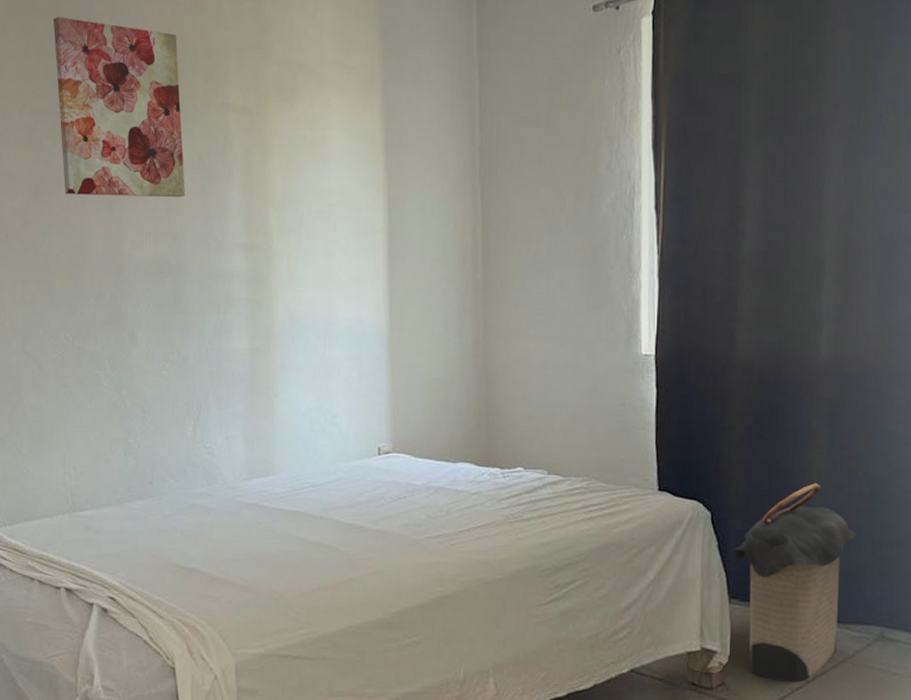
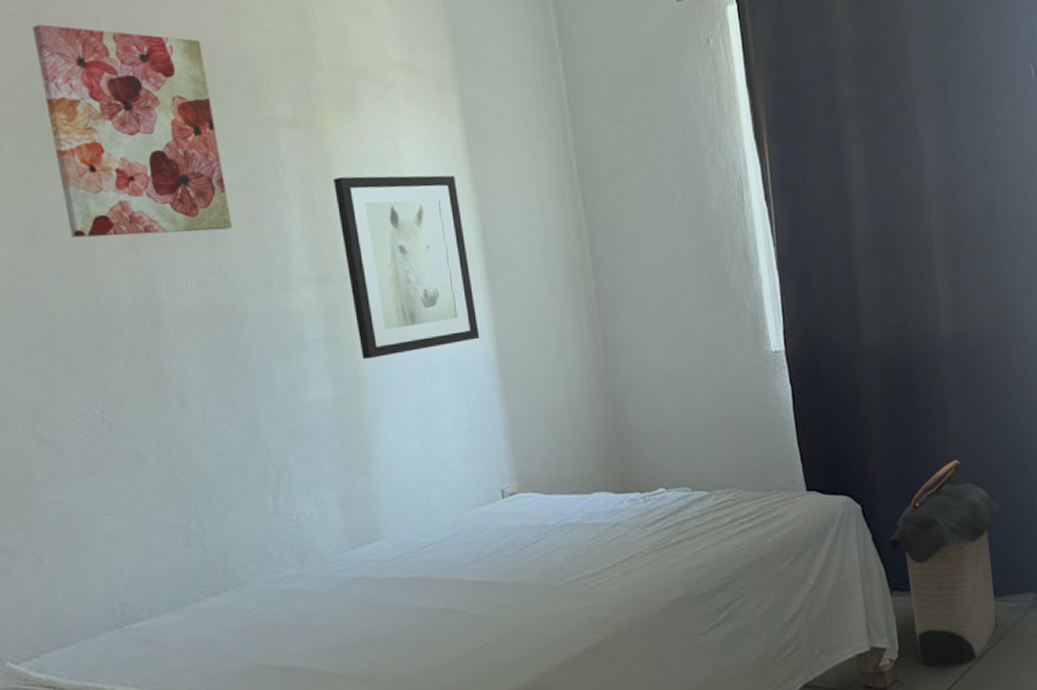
wall art: none [269,160,376,320] -> present [333,175,480,360]

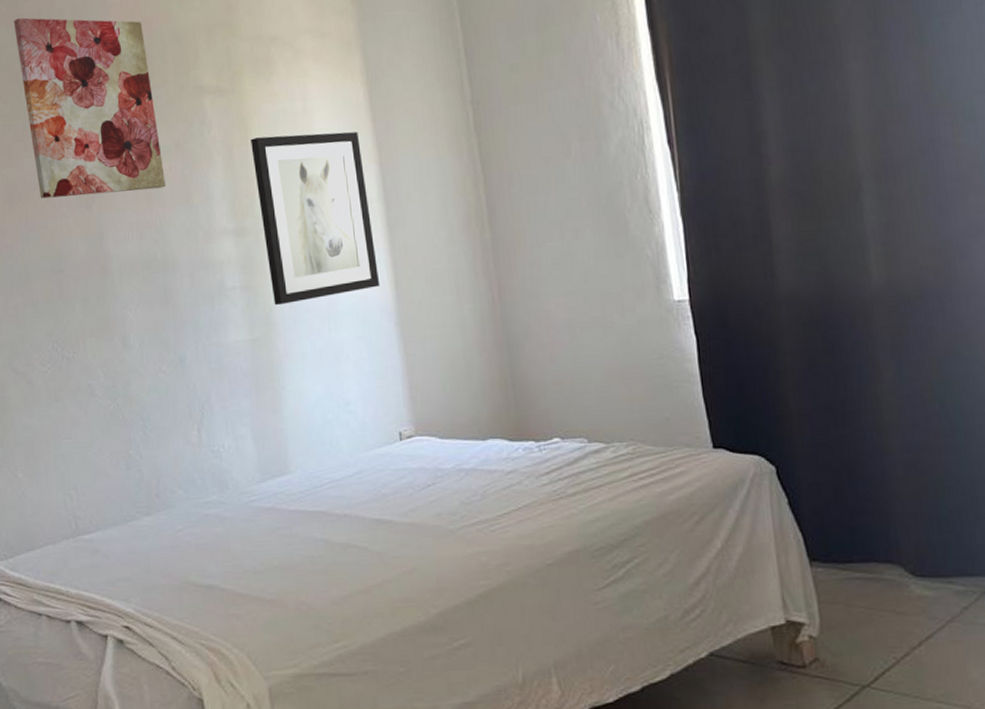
laundry hamper: present [887,460,1000,667] -> none [806,422,944,651]

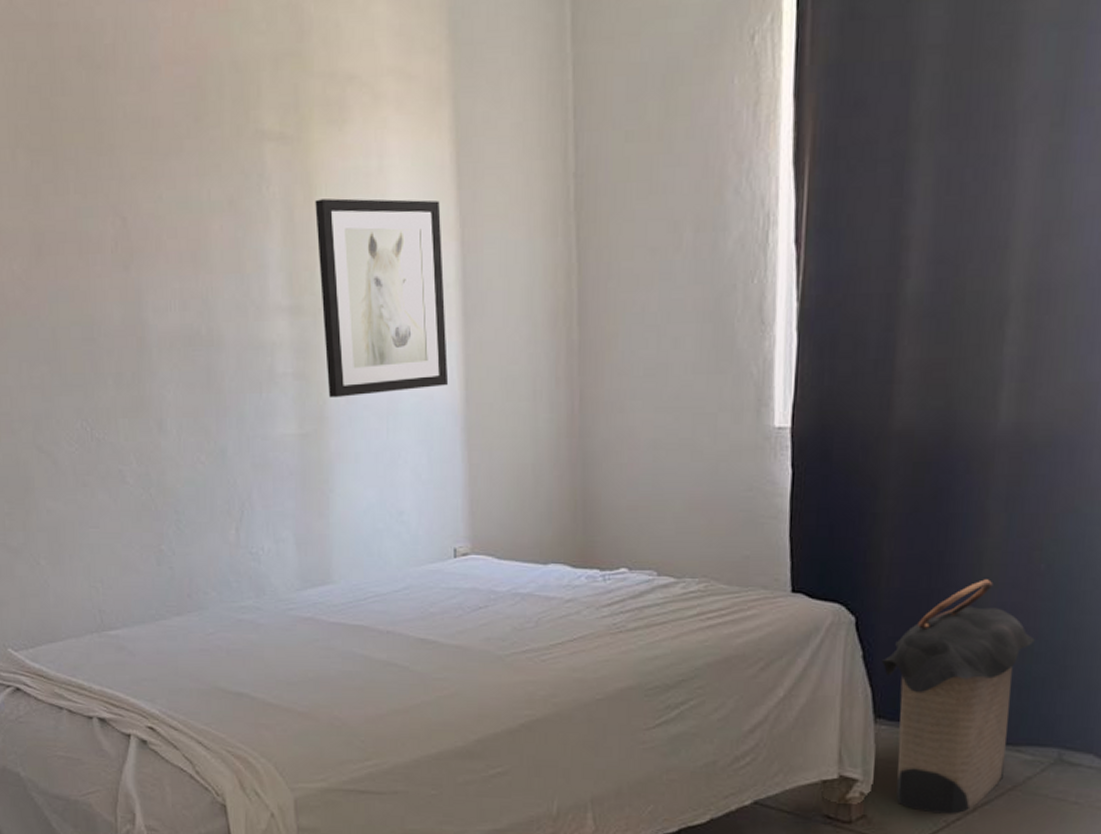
wall art: present [13,17,166,199] -> none [45,28,215,254]
laundry hamper: none [806,422,944,651] -> present [881,579,1035,814]

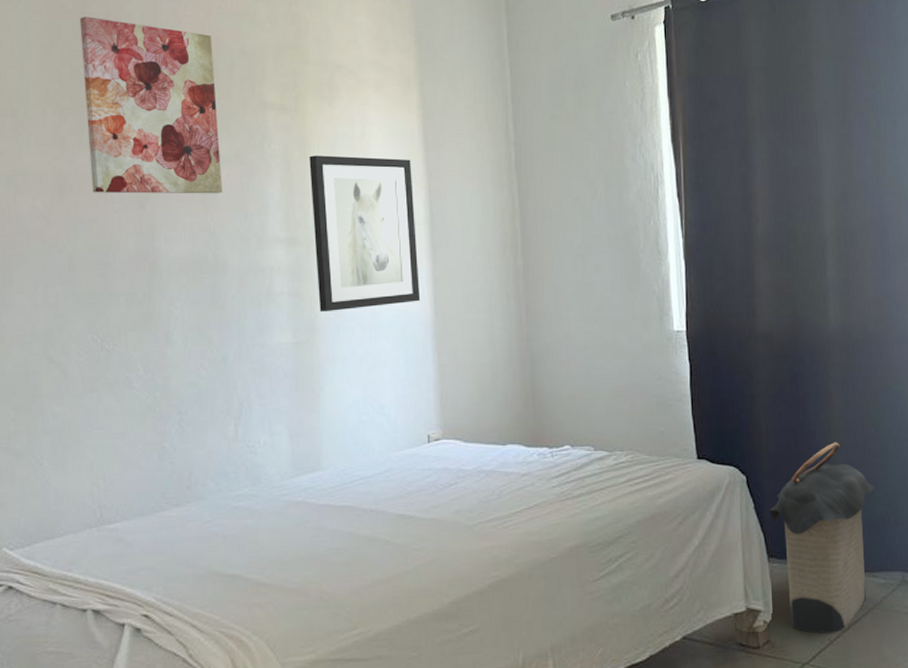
wall art: none [45,28,215,254] -> present [79,17,222,194]

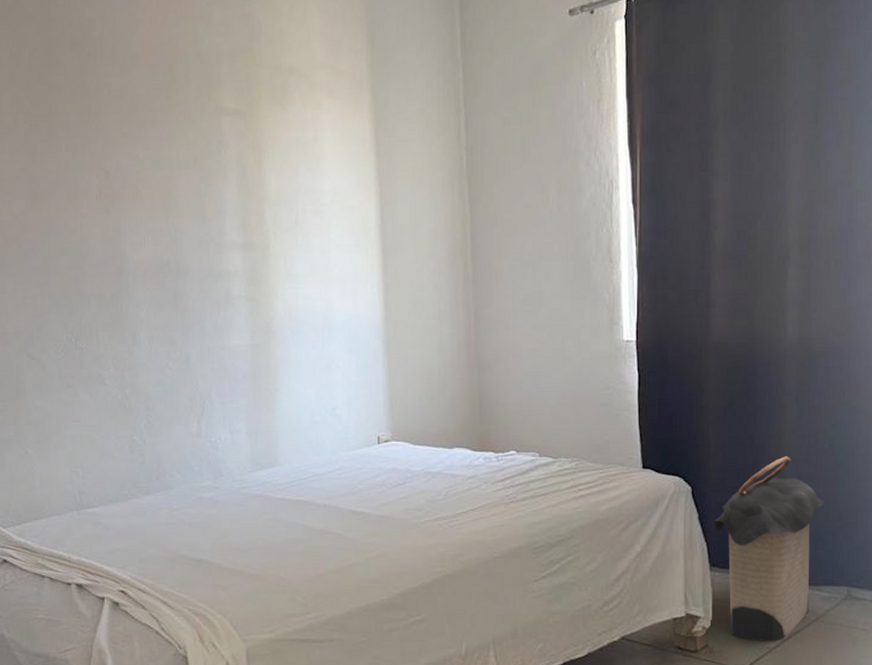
wall art: present [79,17,222,194] -> none [44,23,182,200]
wall art: present [309,155,421,313] -> none [264,161,372,316]

